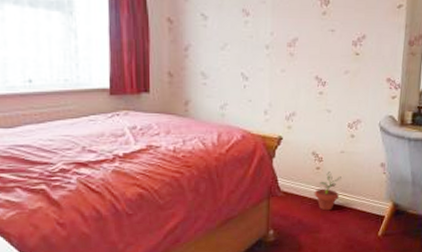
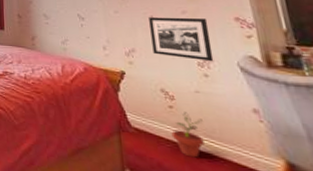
picture frame: none [312,77,365,123] -> present [149,17,214,62]

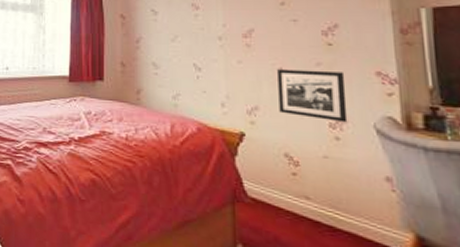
potted plant: present [171,112,205,158] -> none [292,180,329,231]

